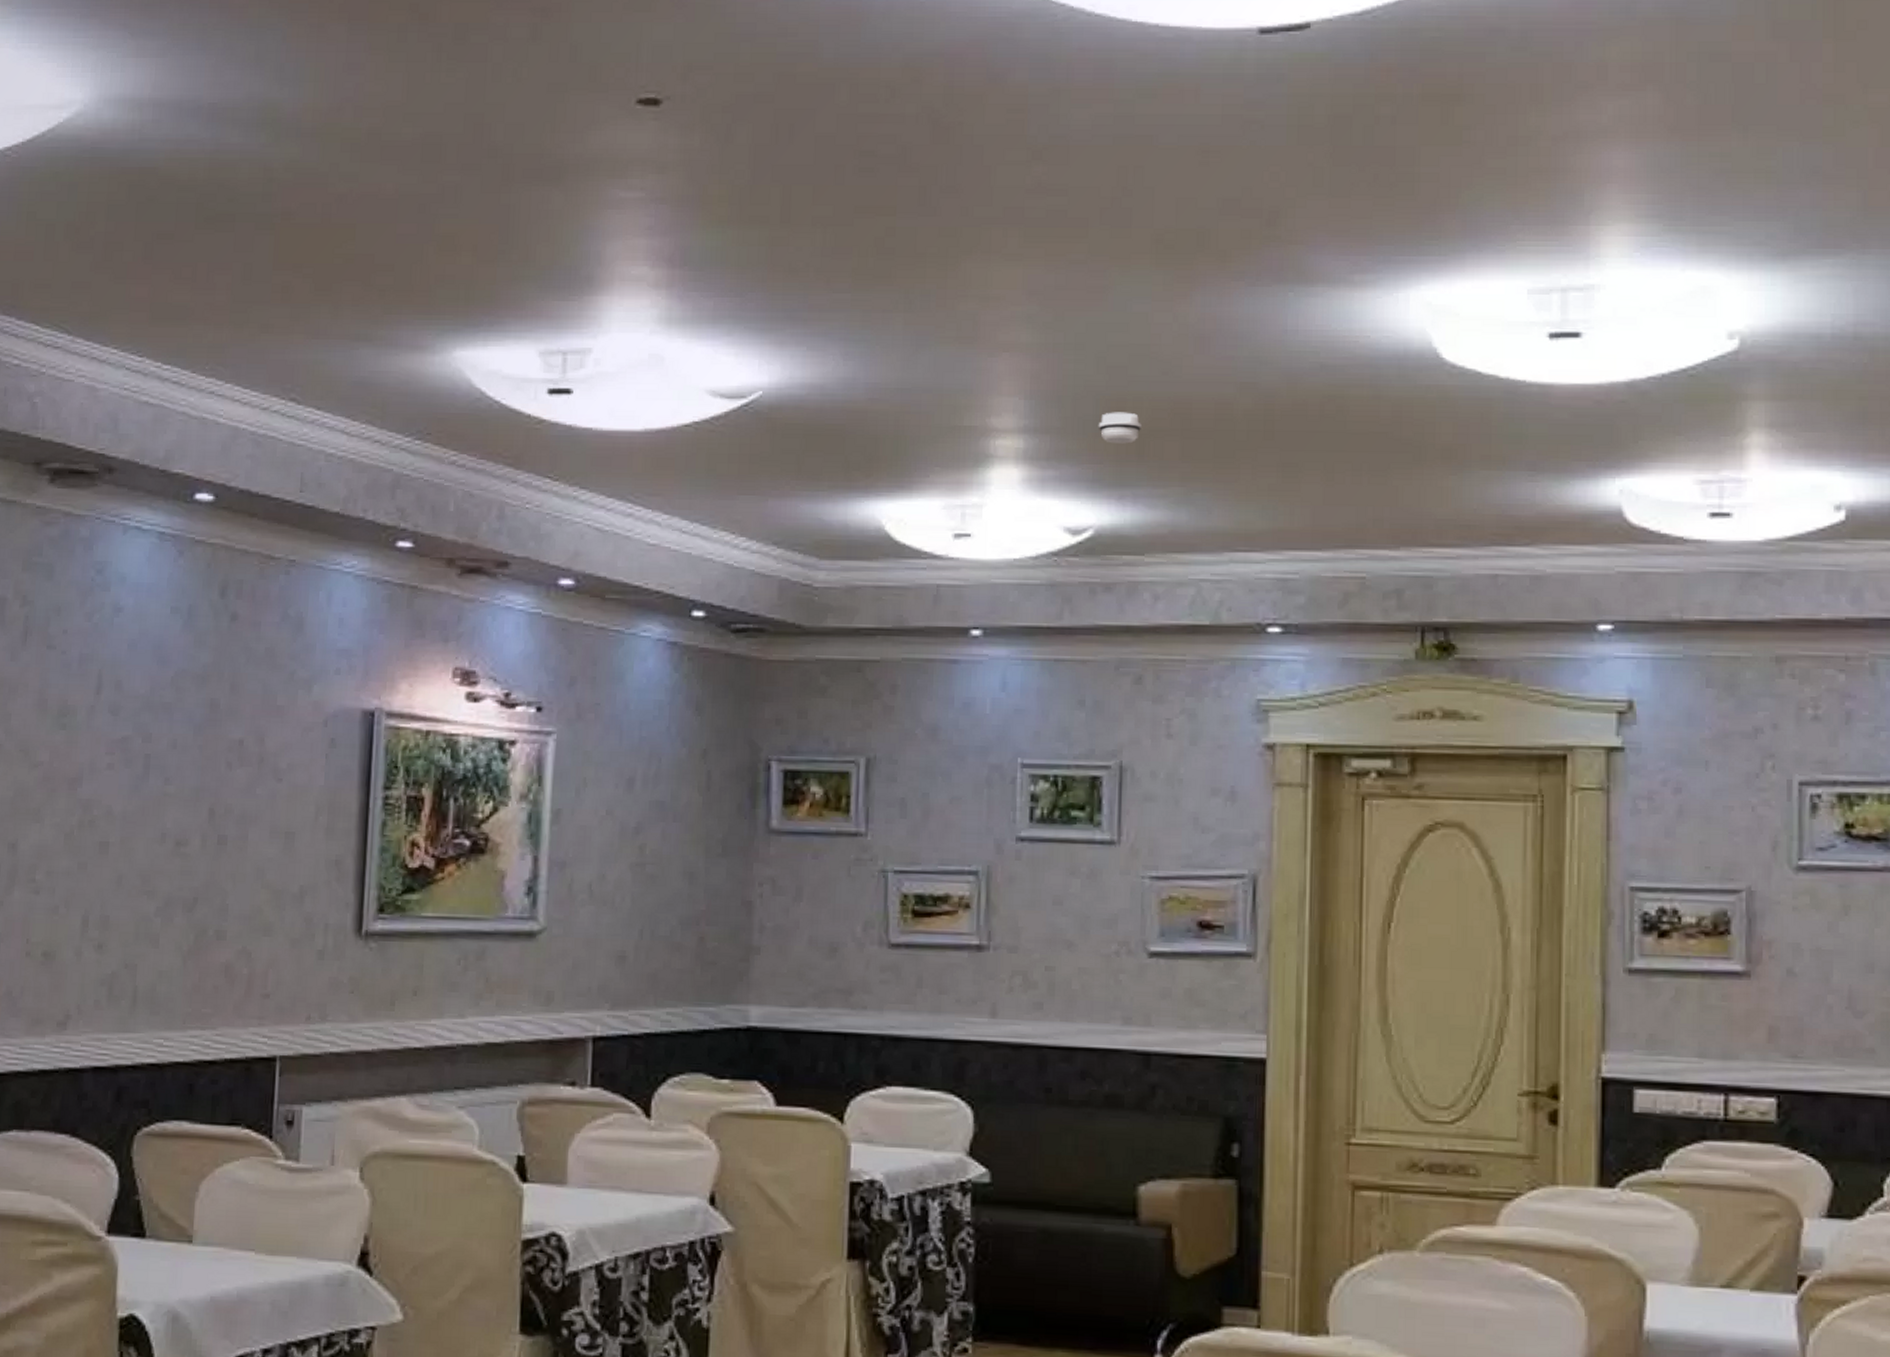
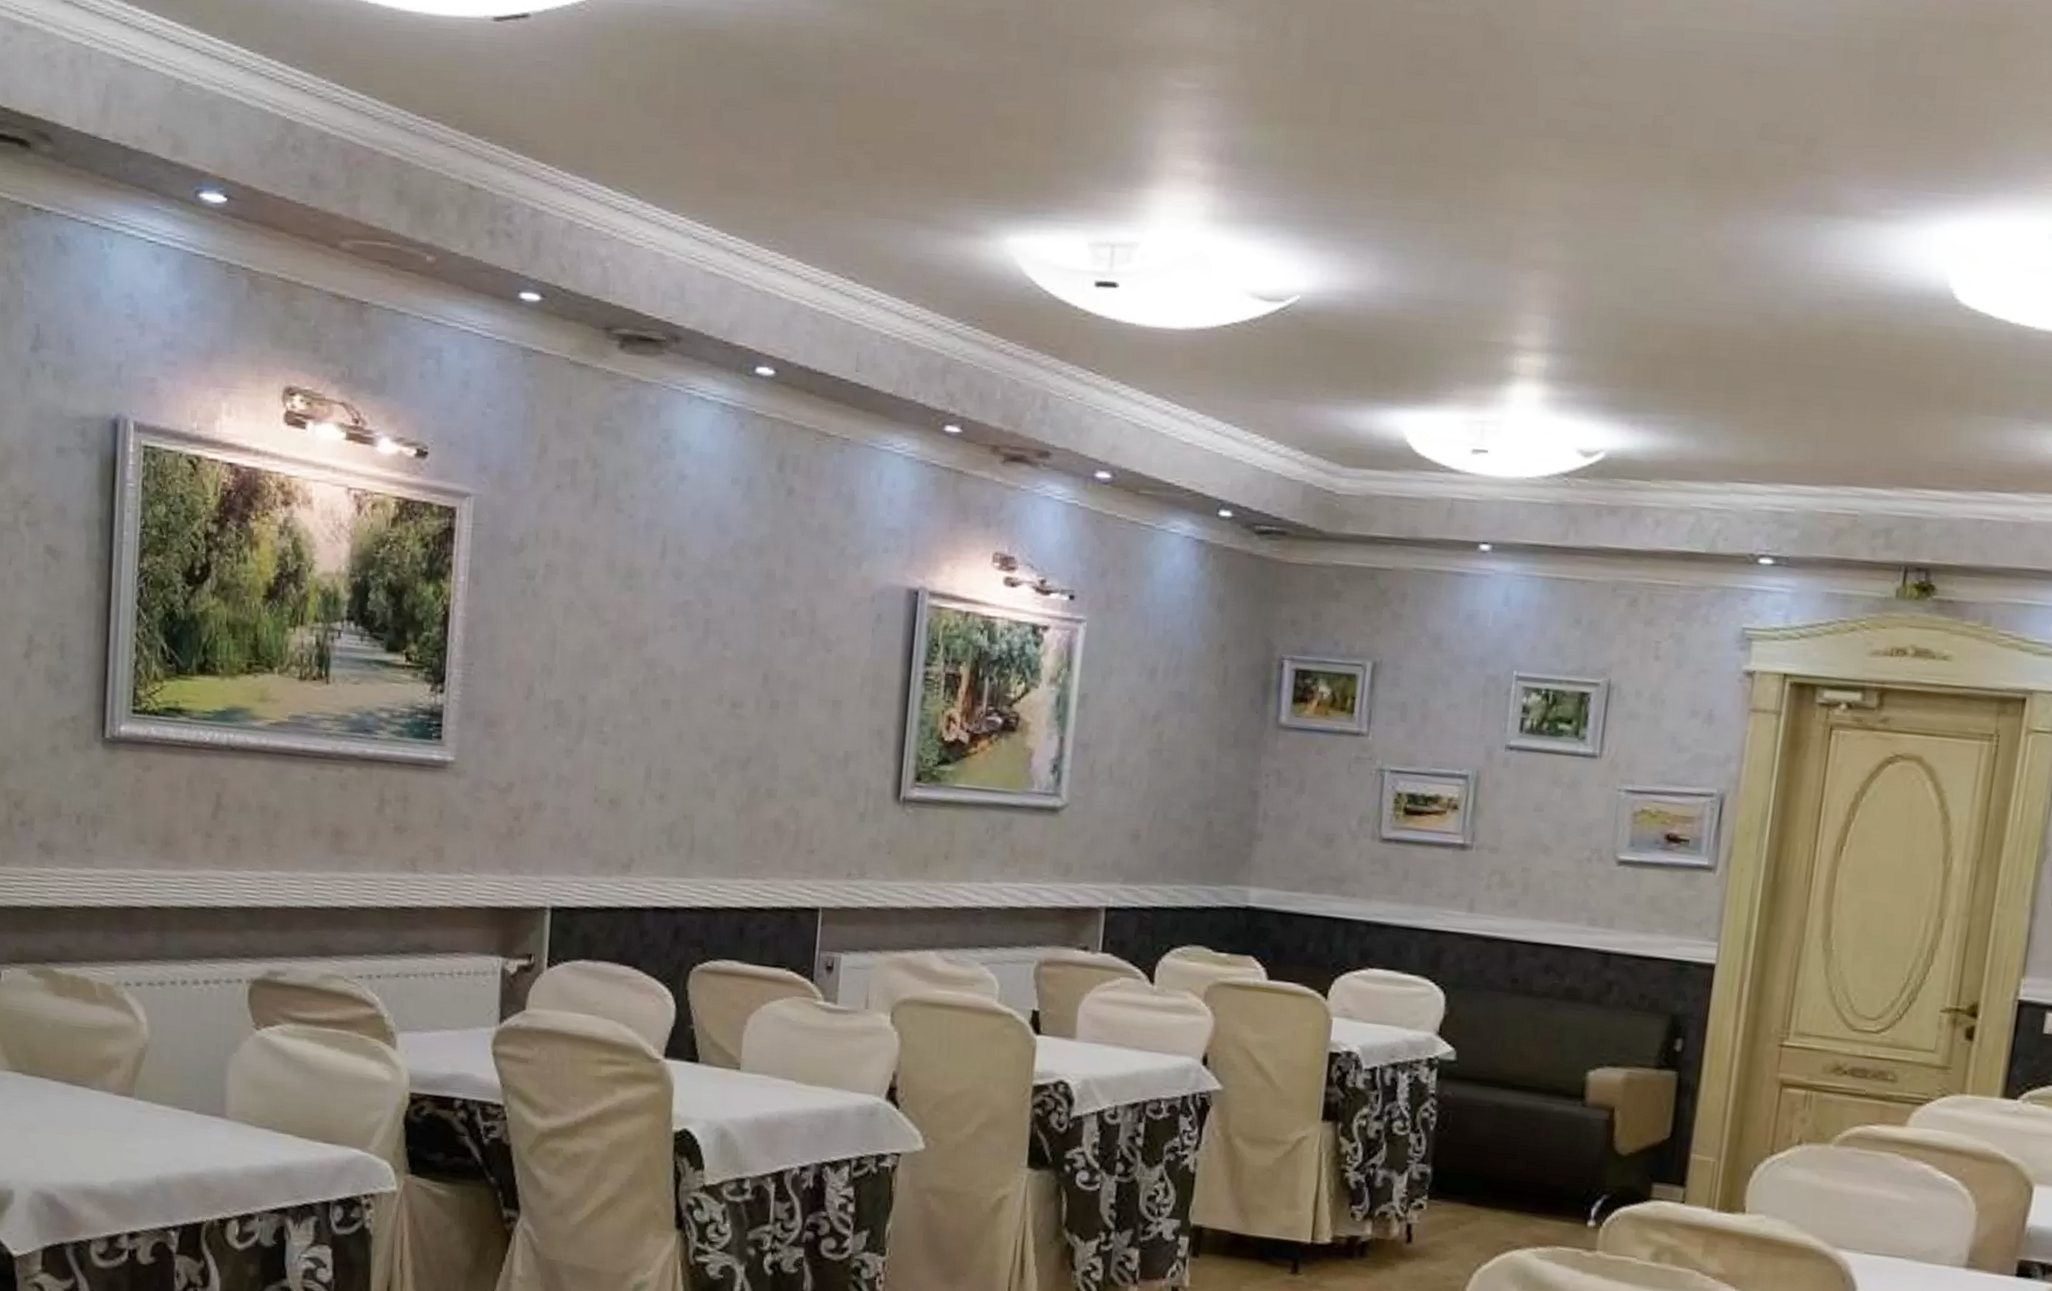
smoke detector: present [1099,412,1141,444] -> none [1619,336,1661,369]

